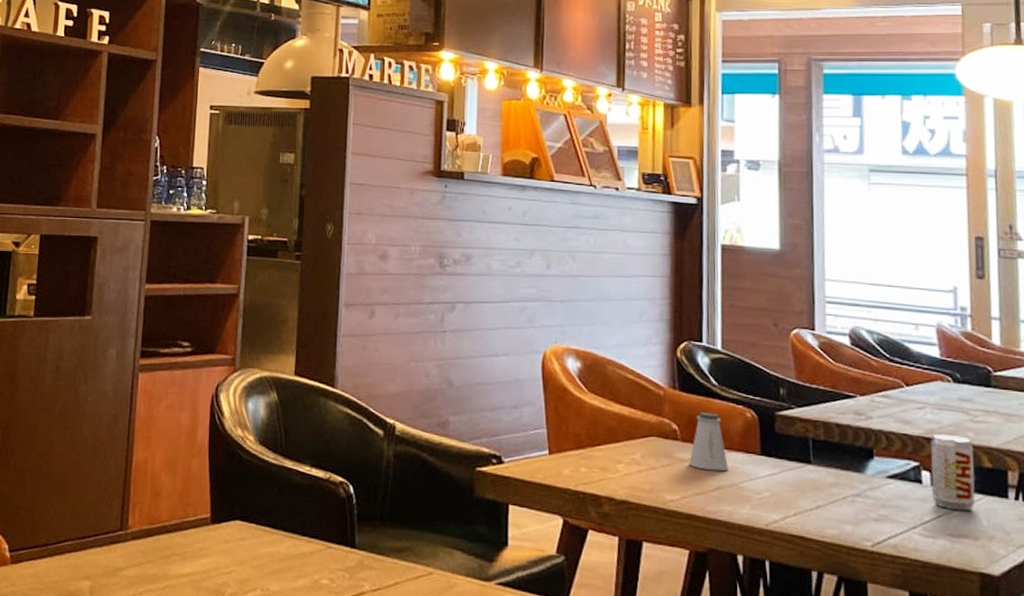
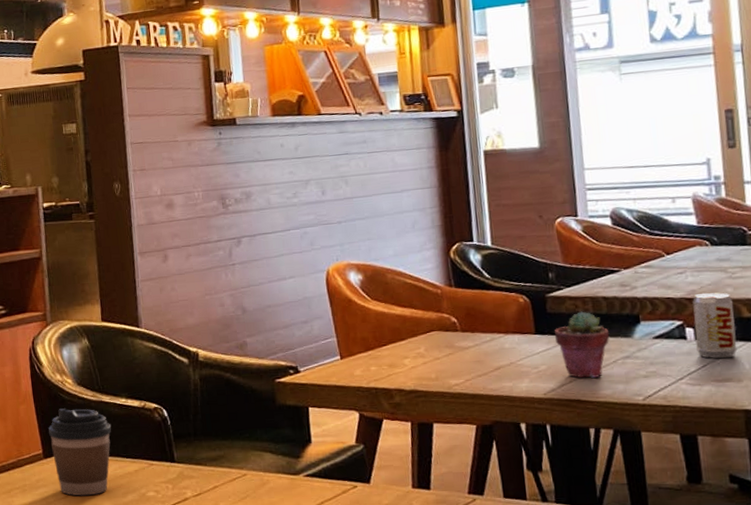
coffee cup: none [221,468,290,575] -> present [48,408,111,496]
saltshaker: present [689,412,728,472] -> none [469,303,506,354]
potted succulent: none [781,436,841,514] -> present [554,311,610,378]

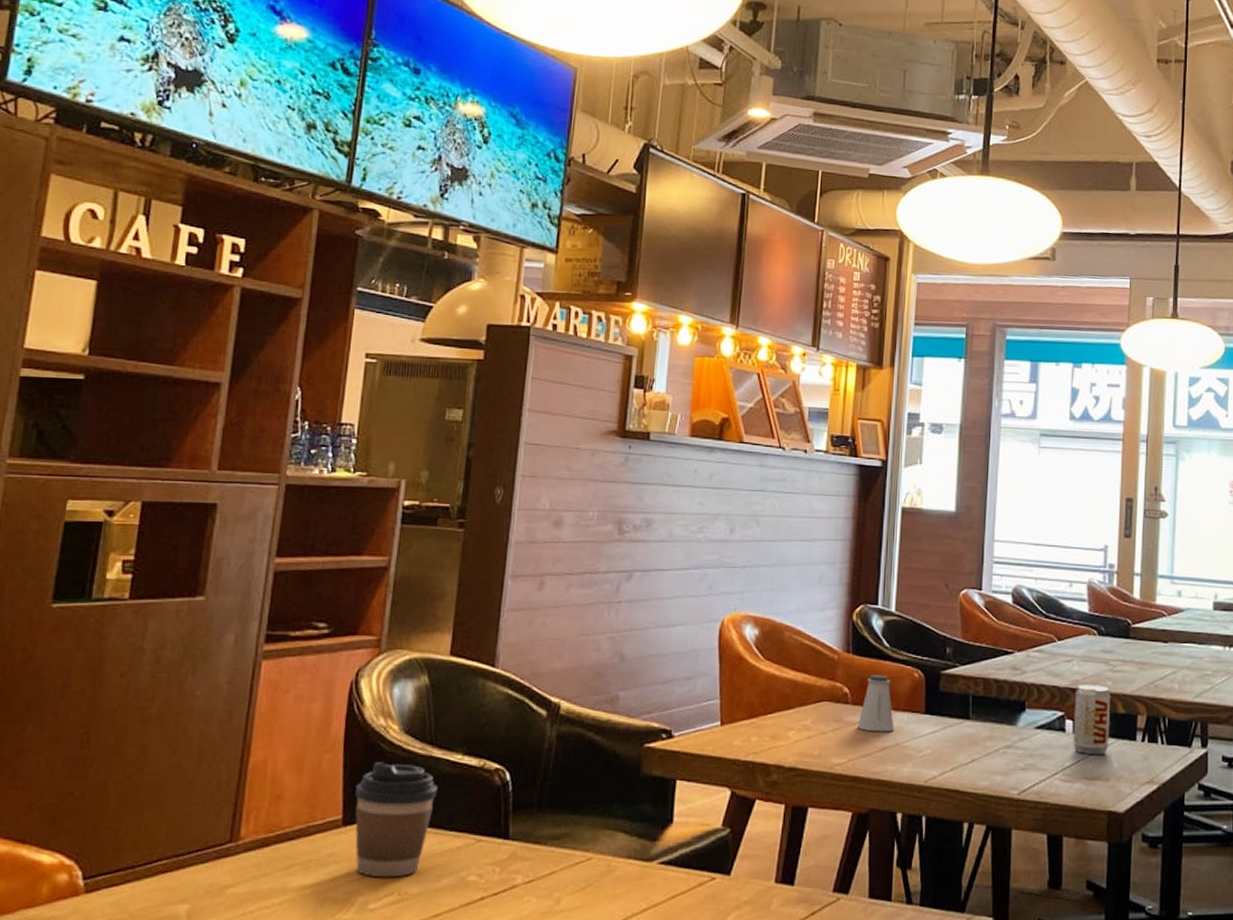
saltshaker: none [469,303,506,354] -> present [857,675,894,732]
potted succulent: present [554,311,610,378] -> none [943,693,996,767]

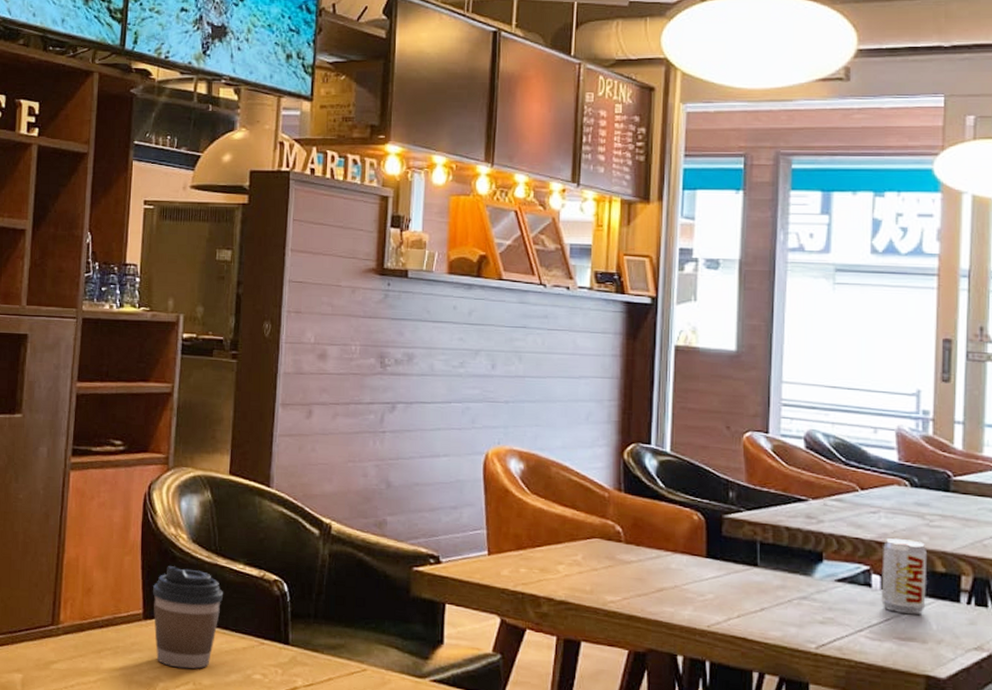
saltshaker: present [857,675,894,732] -> none [632,514,672,574]

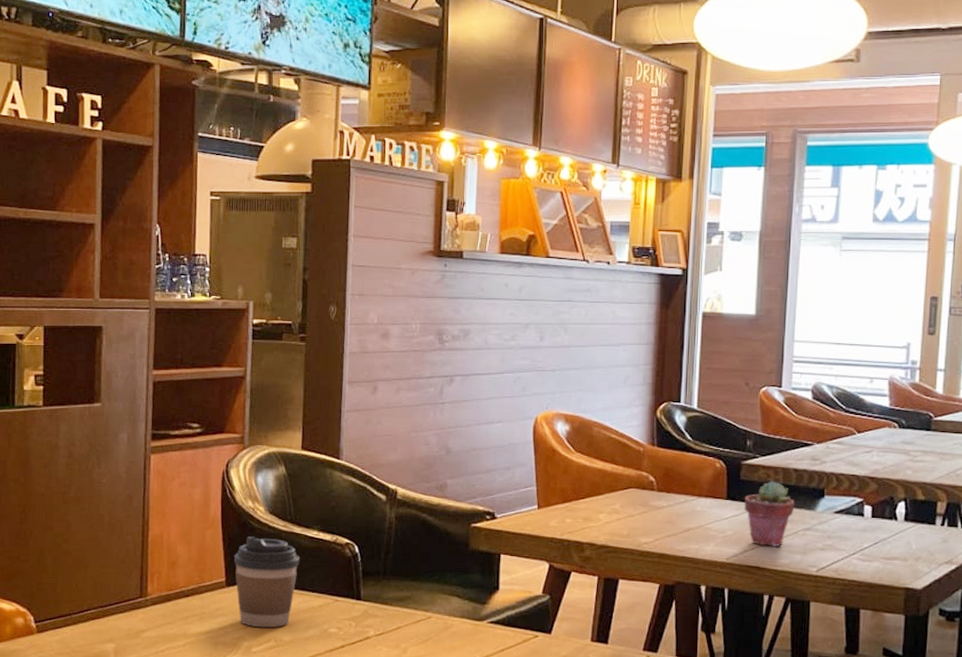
potted succulent: none [727,539,788,616] -> present [744,481,795,546]
beverage can: present [881,537,928,615] -> none [871,473,911,538]

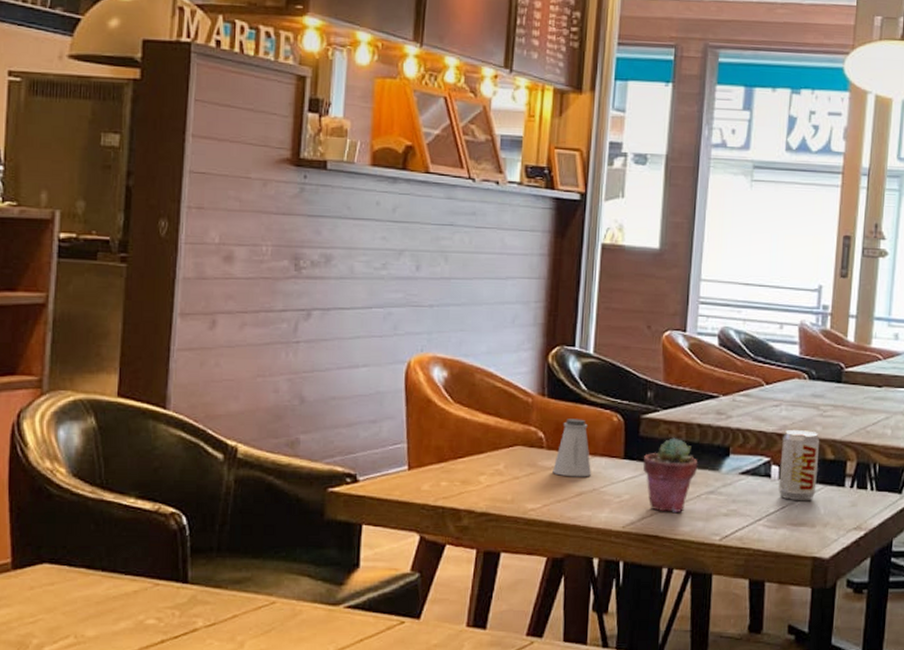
coffee cup: present [234,537,299,628] -> none [24,506,110,621]
saltshaker: none [663,465,697,516] -> present [553,419,591,477]
beverage can: none [871,473,911,538] -> present [778,429,820,501]

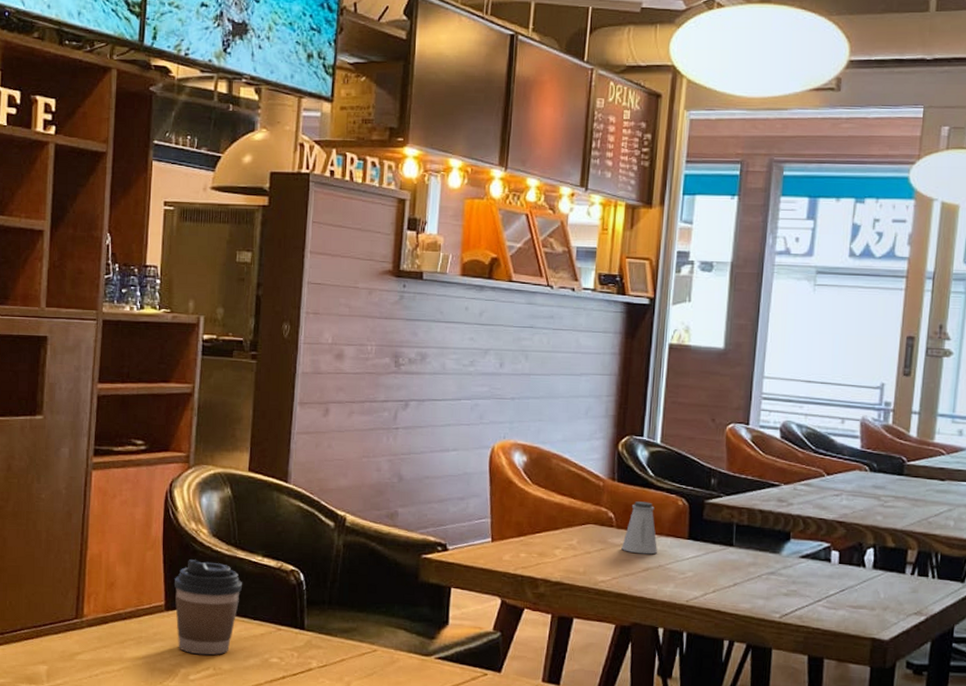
coffee cup: none [24,506,110,621] -> present [175,559,242,655]
potted succulent: present [642,438,698,512] -> none [706,521,760,590]
beverage can: present [778,429,820,501] -> none [838,517,881,586]

